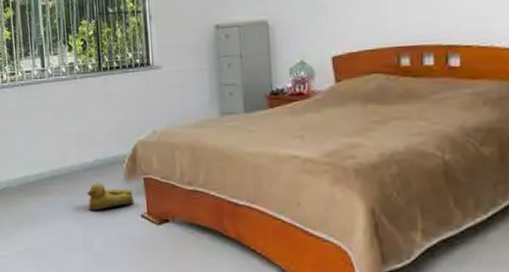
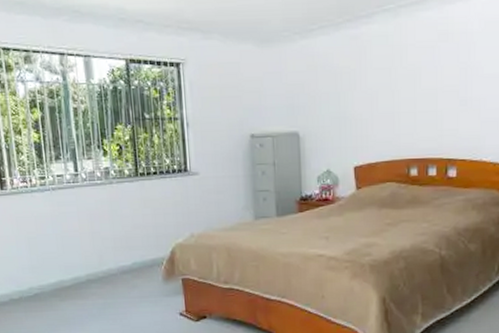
rubber duck: present [87,182,135,211] -> none [125,284,173,312]

